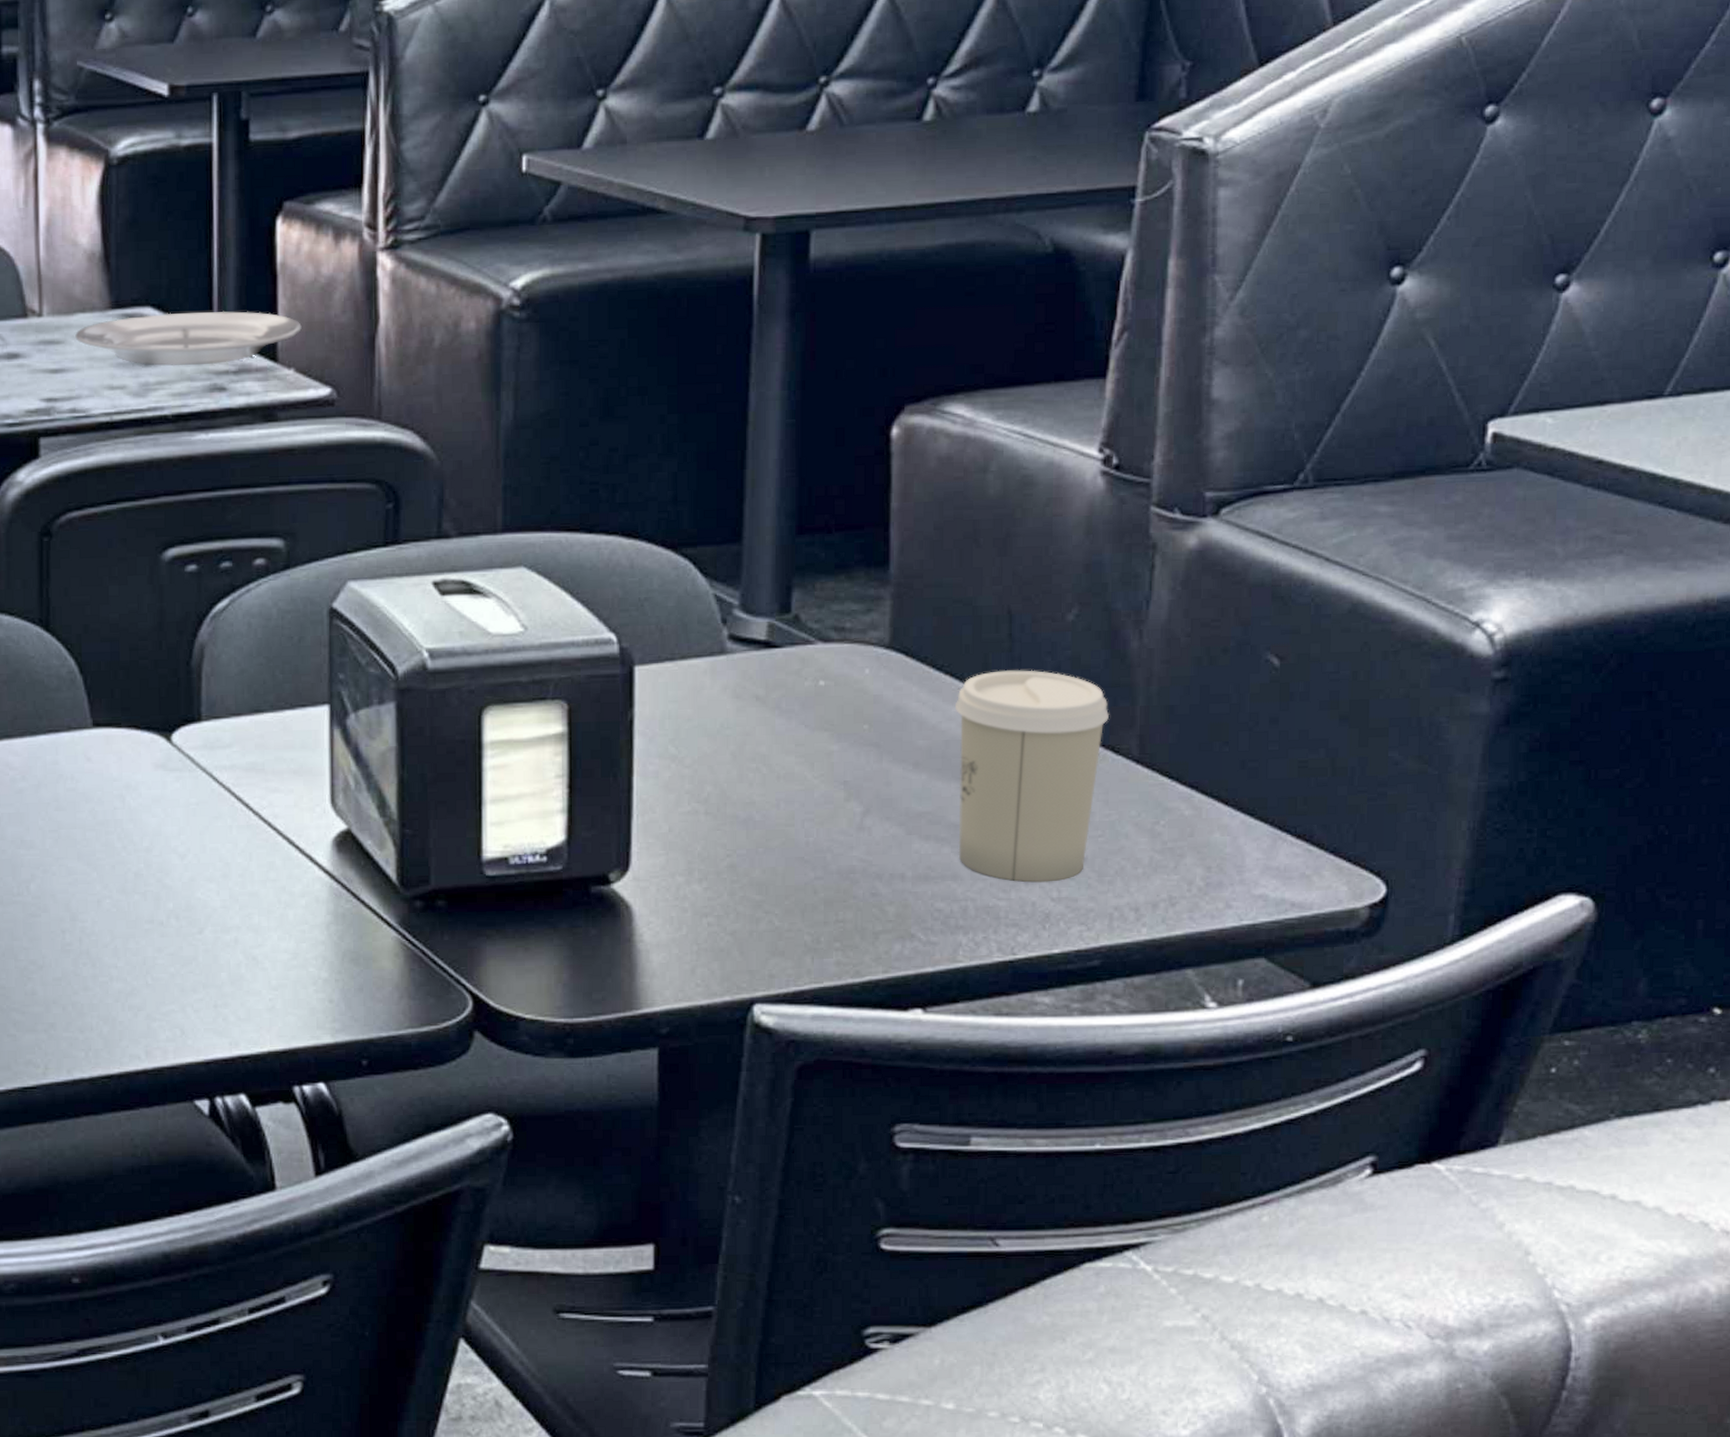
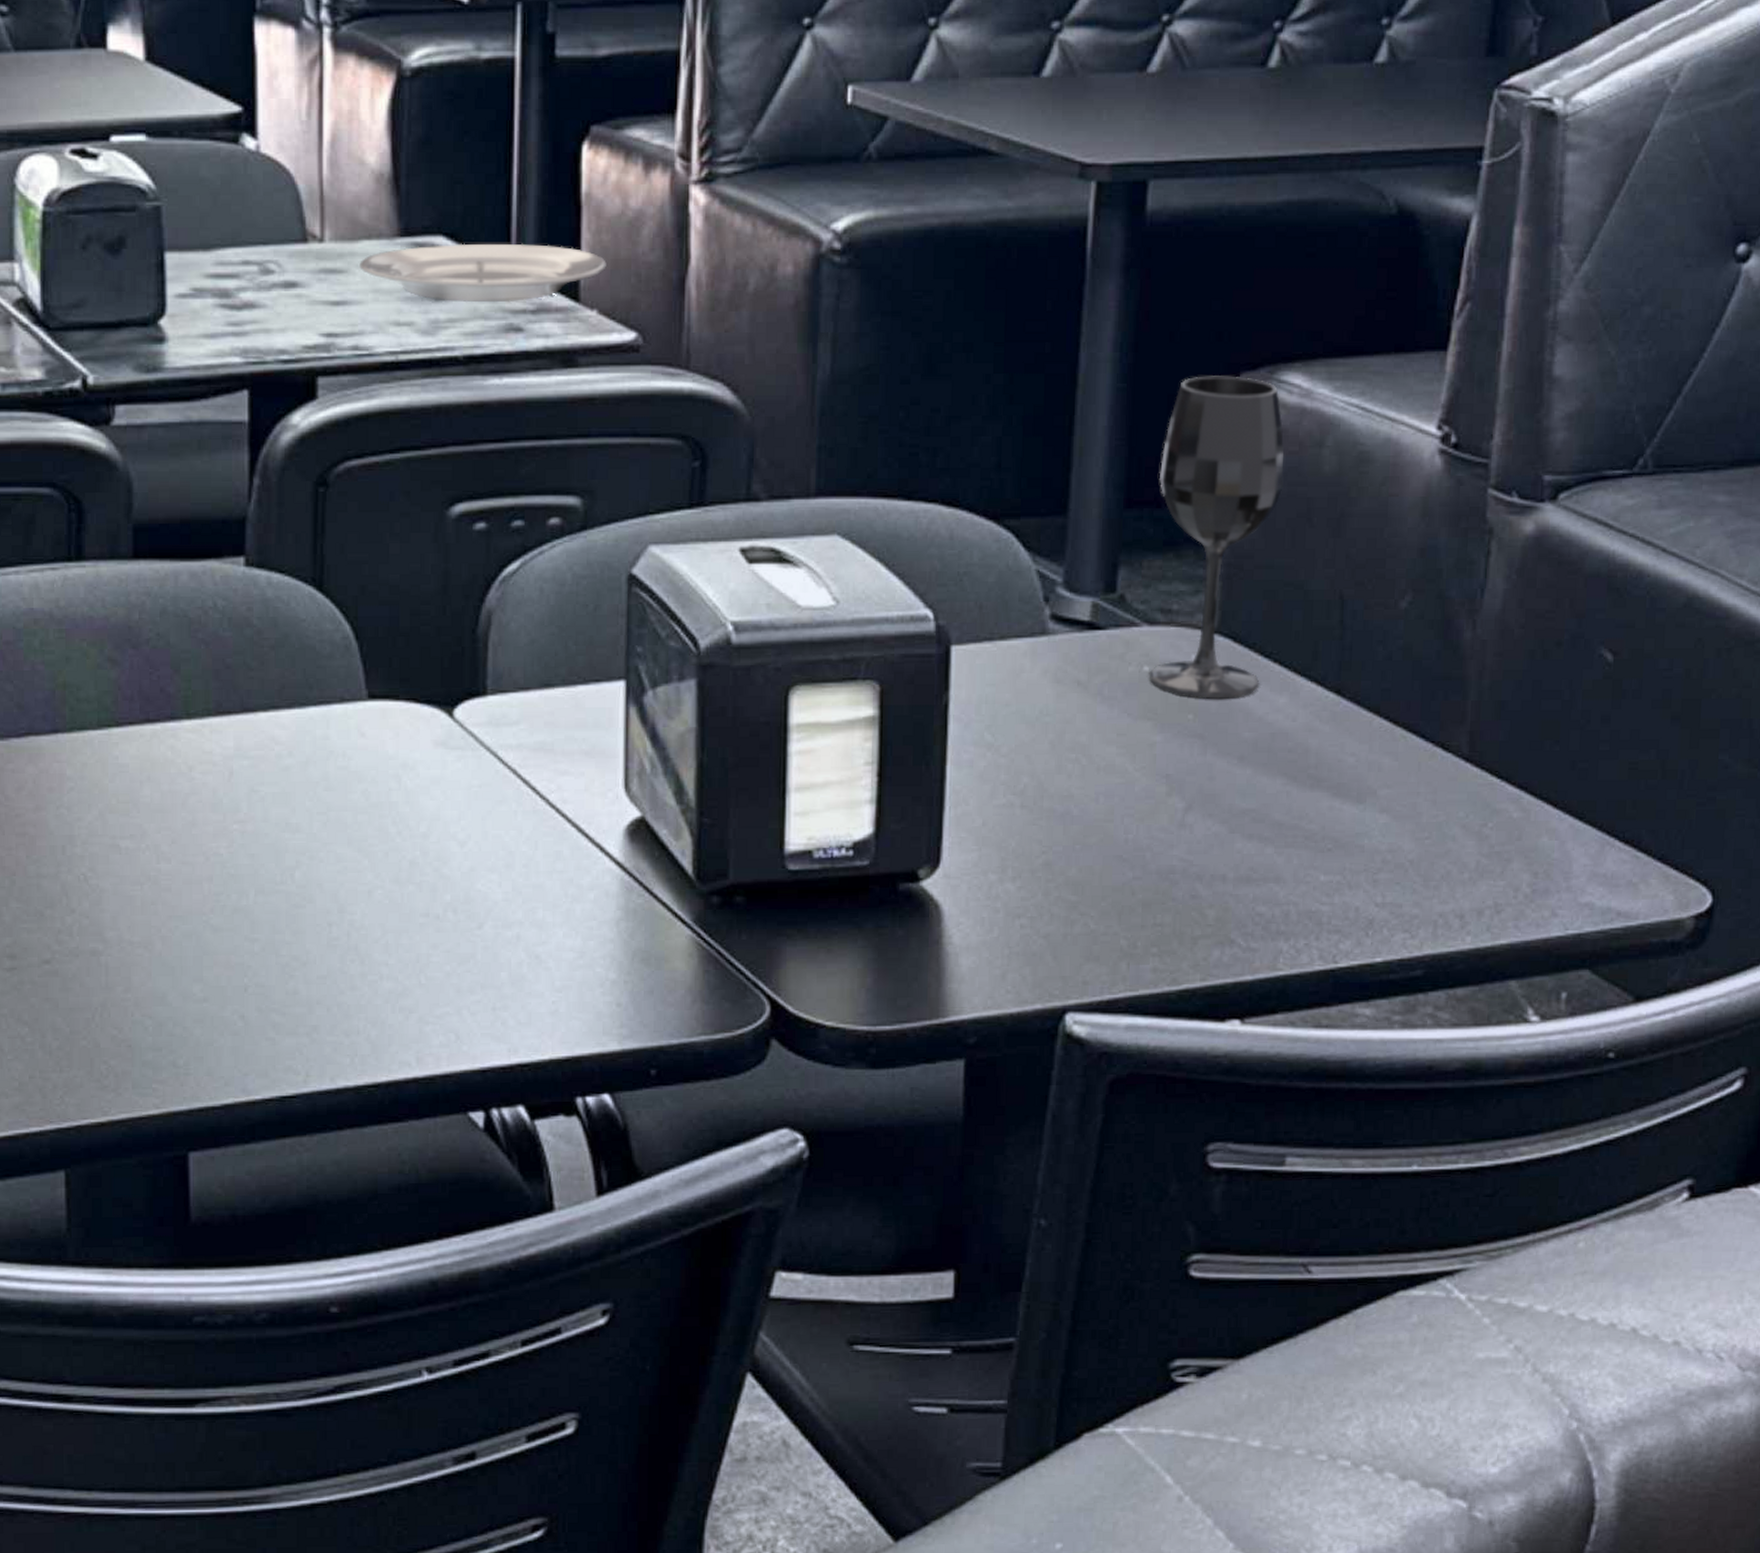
wine glass: none [824,409,950,710] -> present [1149,376,1284,699]
cup: present [954,670,1110,883] -> none [1281,659,1441,887]

